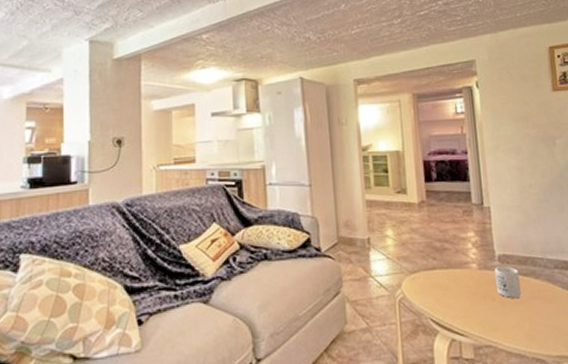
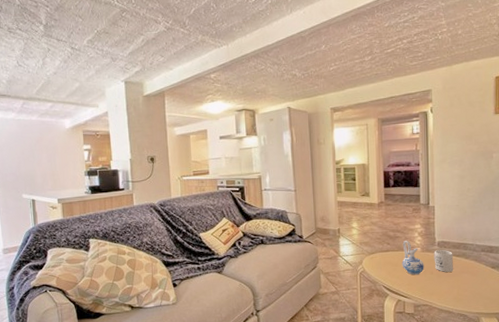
ceramic pitcher: none [453,253,484,303] -> present [402,240,424,275]

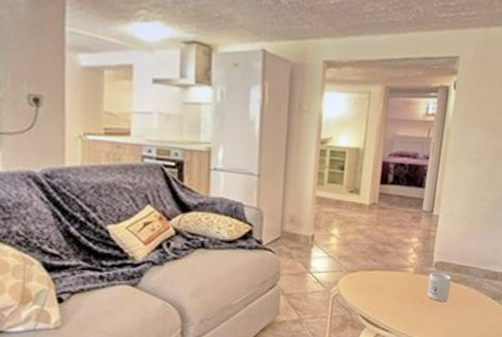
ceramic pitcher: present [402,240,424,275] -> none [387,257,415,303]

